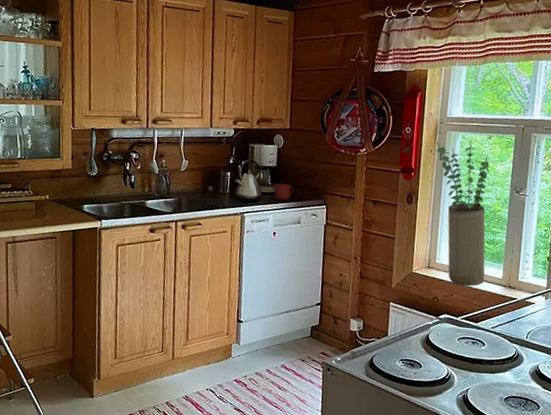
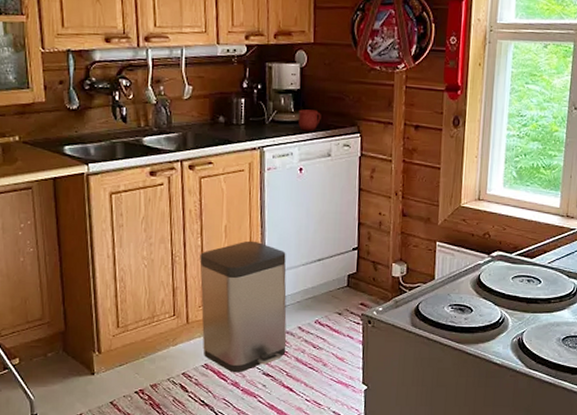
pedal bin: none [184,291,259,406] -> present [199,240,287,372]
kettle: present [235,159,263,203] -> none [251,82,285,135]
vase: present [436,140,490,287] -> none [485,50,546,219]

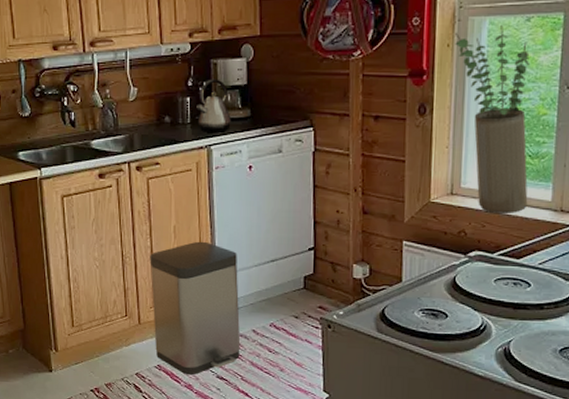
kettle: none [251,82,285,135] -> present [196,79,232,132]
mug: present [298,109,321,132] -> none [246,105,270,129]
vase: none [485,50,546,219] -> present [454,25,530,215]

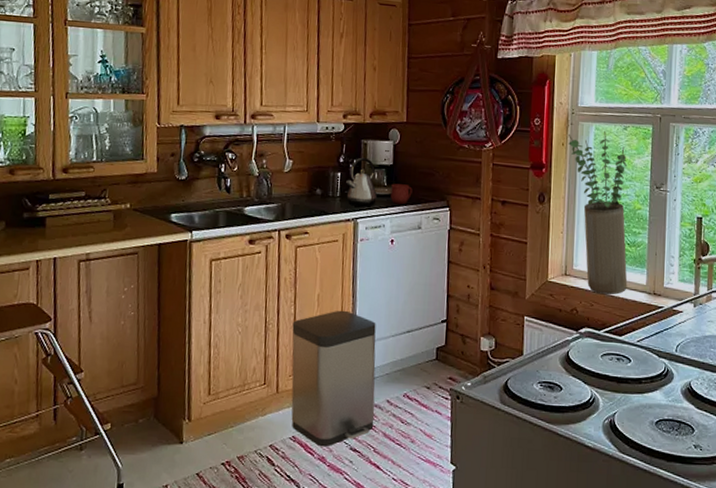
mug: none [246,105,270,129] -> present [390,183,413,206]

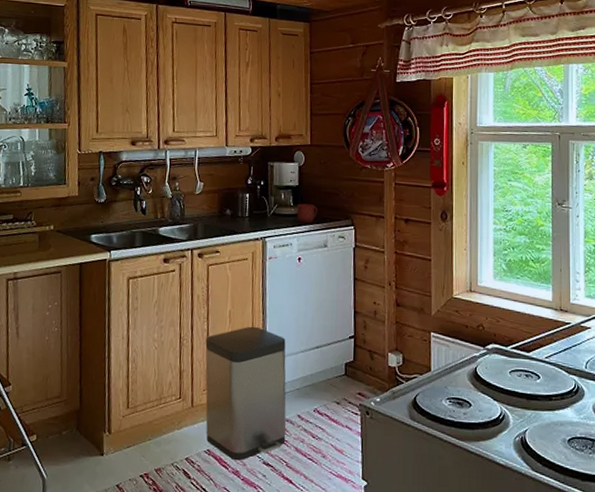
kettle: present [346,157,378,207] -> none [254,179,285,227]
vase: present [568,131,628,295] -> none [467,150,533,312]

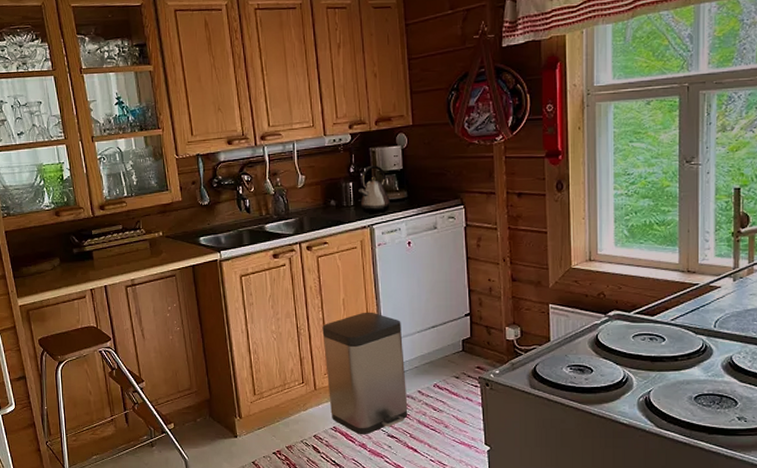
kettle: none [254,179,285,227] -> present [358,165,391,213]
mug: present [297,203,318,225] -> none [403,187,425,208]

